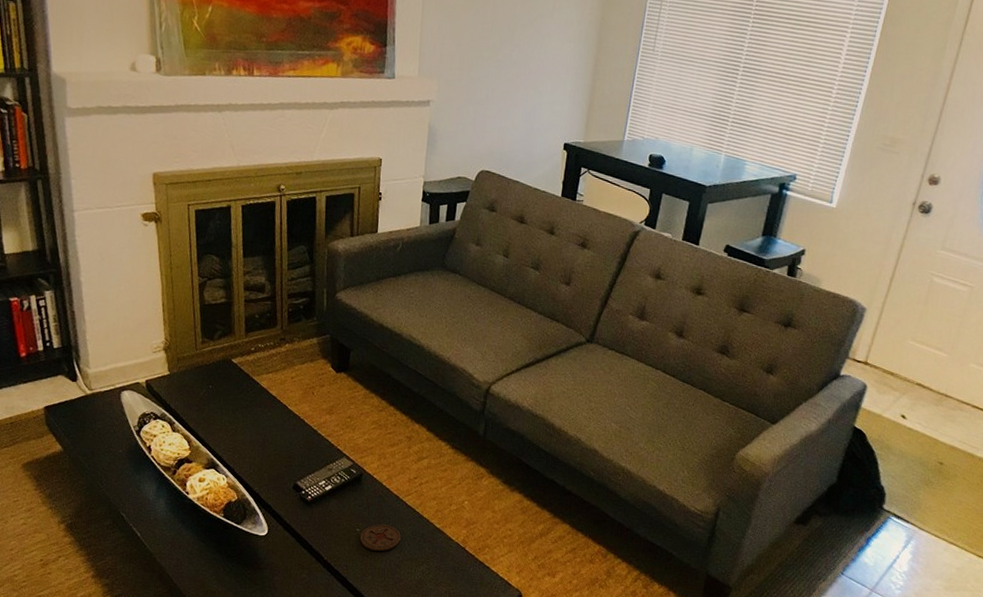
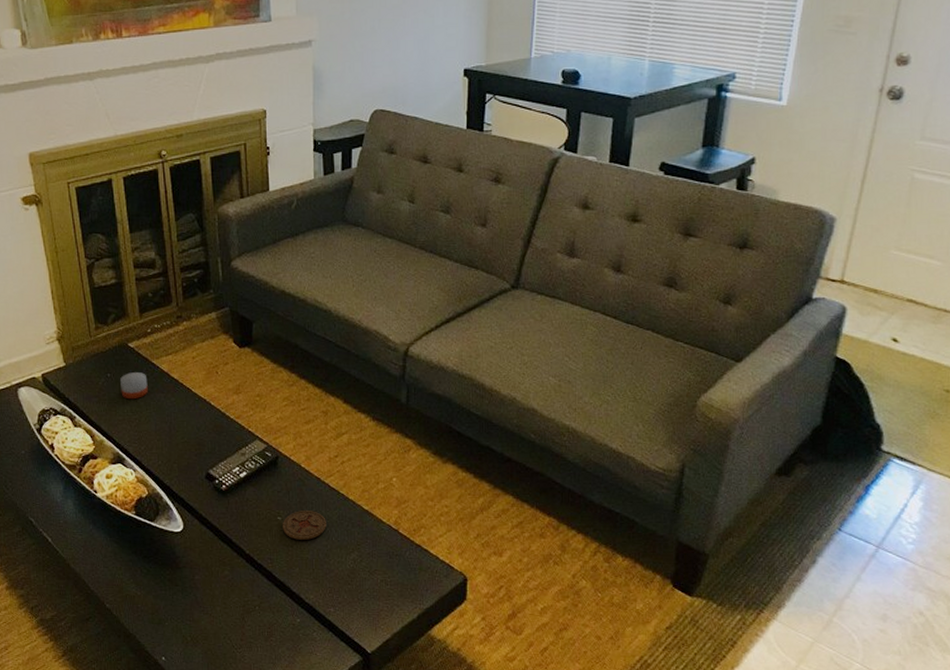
candle: none [220,384,247,411] -> present [120,370,148,400]

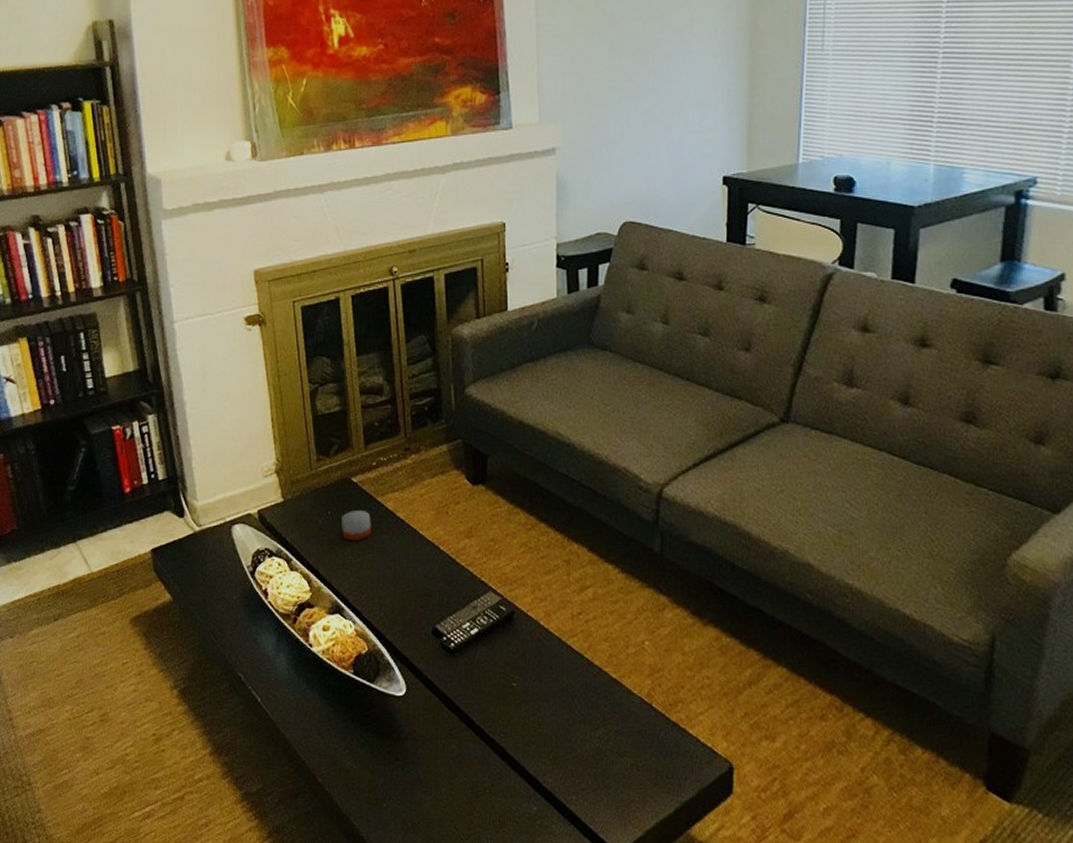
coaster: present [283,511,326,540] -> none [518,676,568,712]

